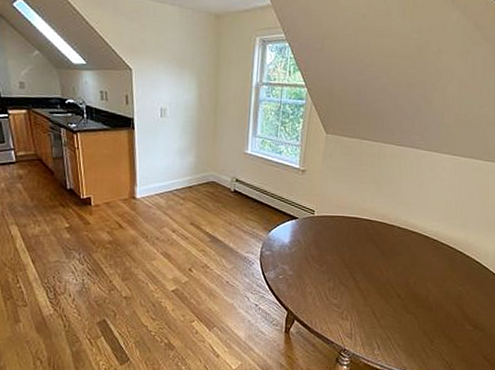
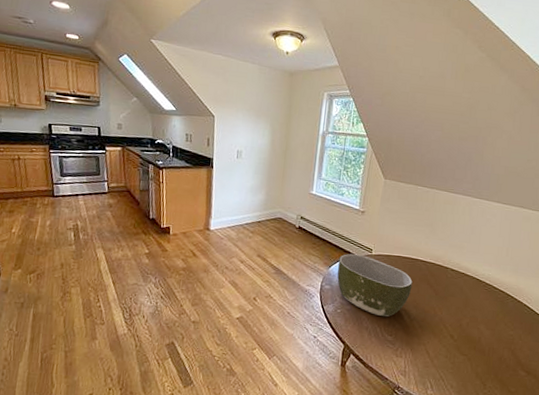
bowl: none [278,216,358,280] -> present [337,253,413,317]

